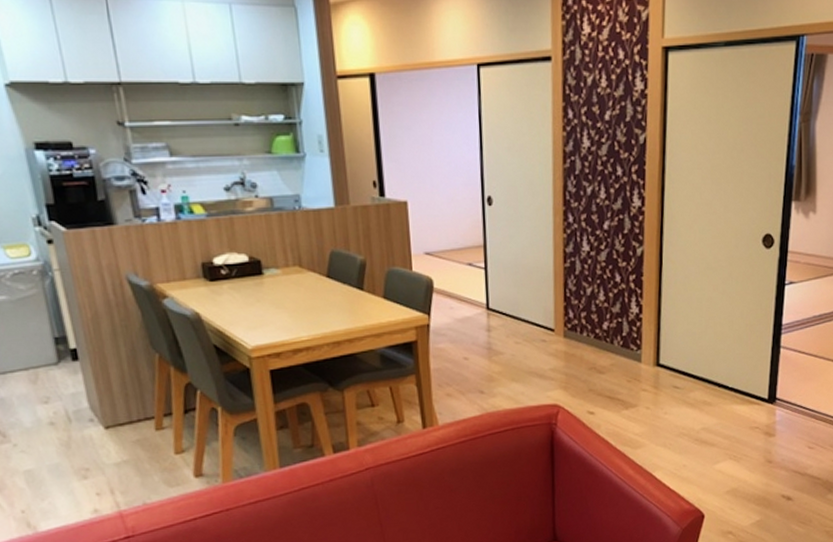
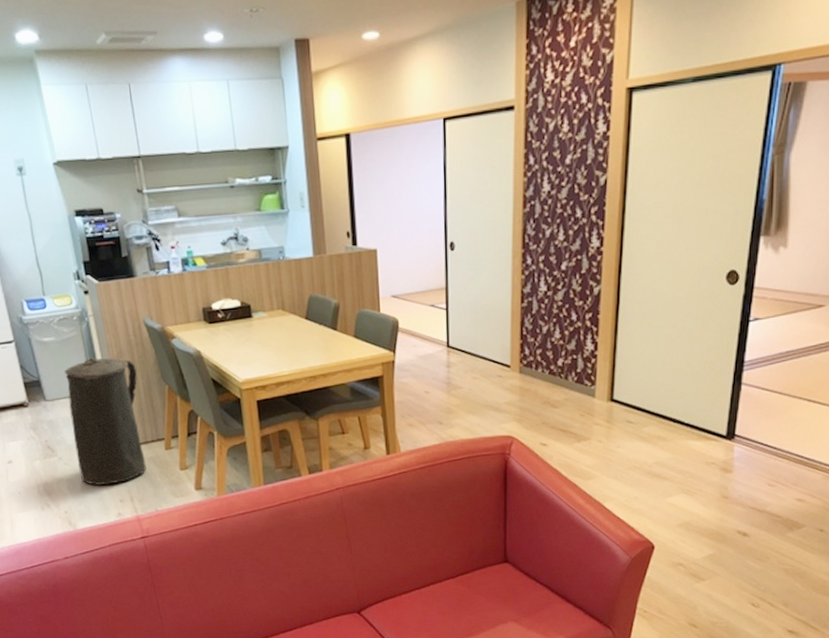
trash can: none [20,320,131,477] -> present [64,357,146,486]

